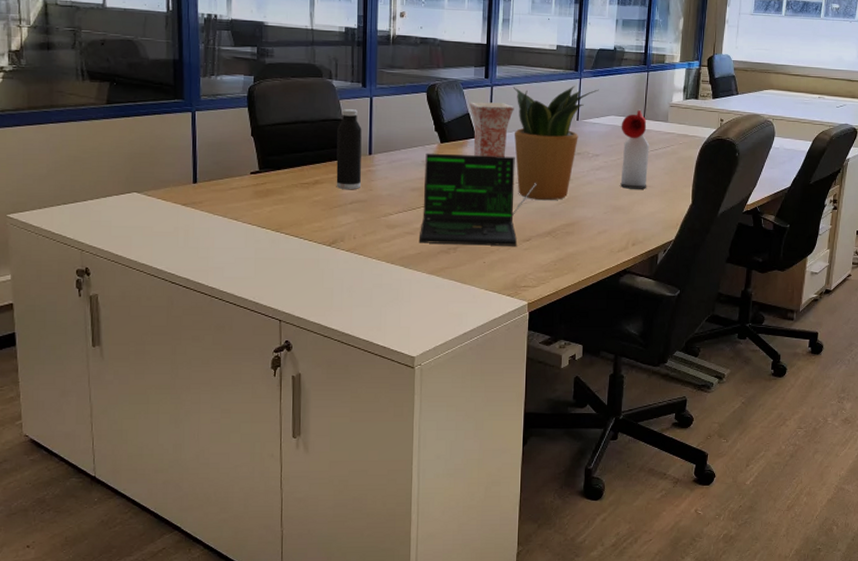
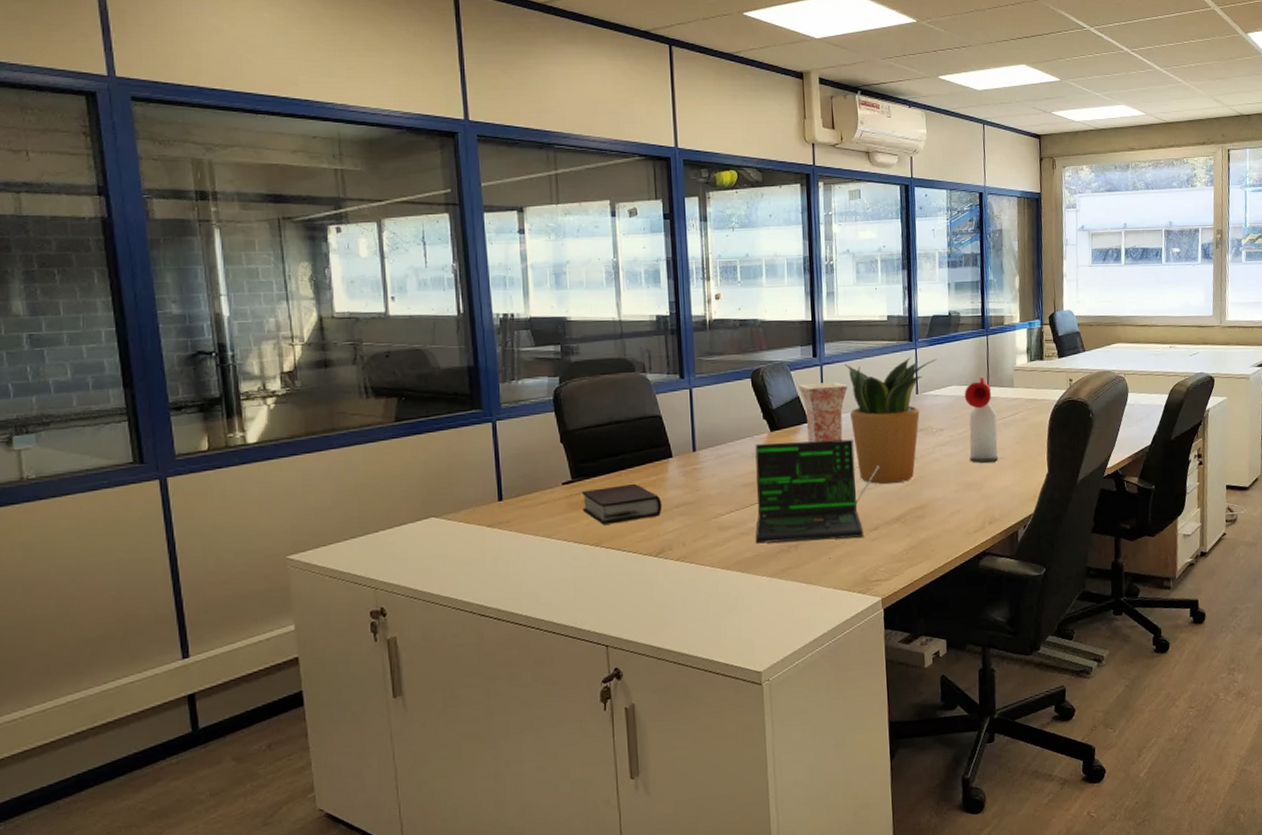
bible: none [266,178,338,213] -> present [581,483,662,525]
water bottle: present [336,109,362,190] -> none [656,403,686,493]

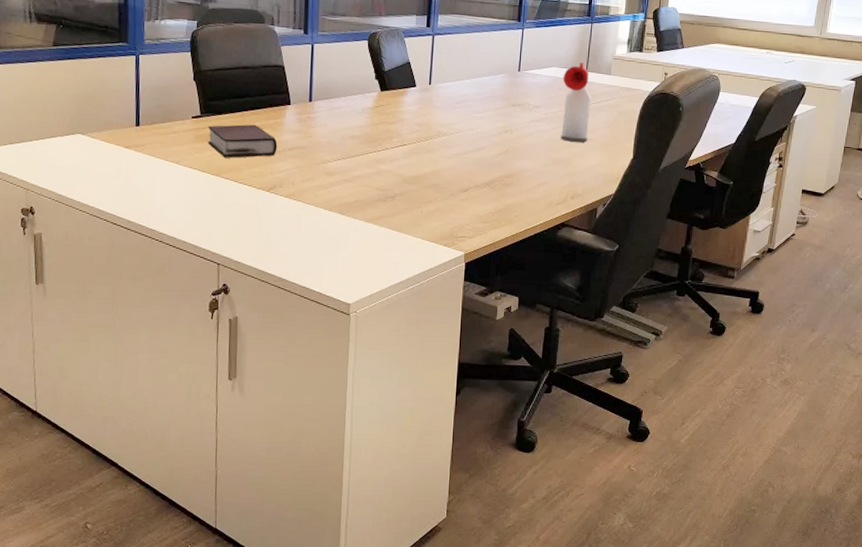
laptop: present [755,439,879,544] -> none [356,101,476,196]
vase: present [799,382,848,443] -> none [410,50,455,107]
potted plant: present [844,357,937,484] -> none [454,36,542,152]

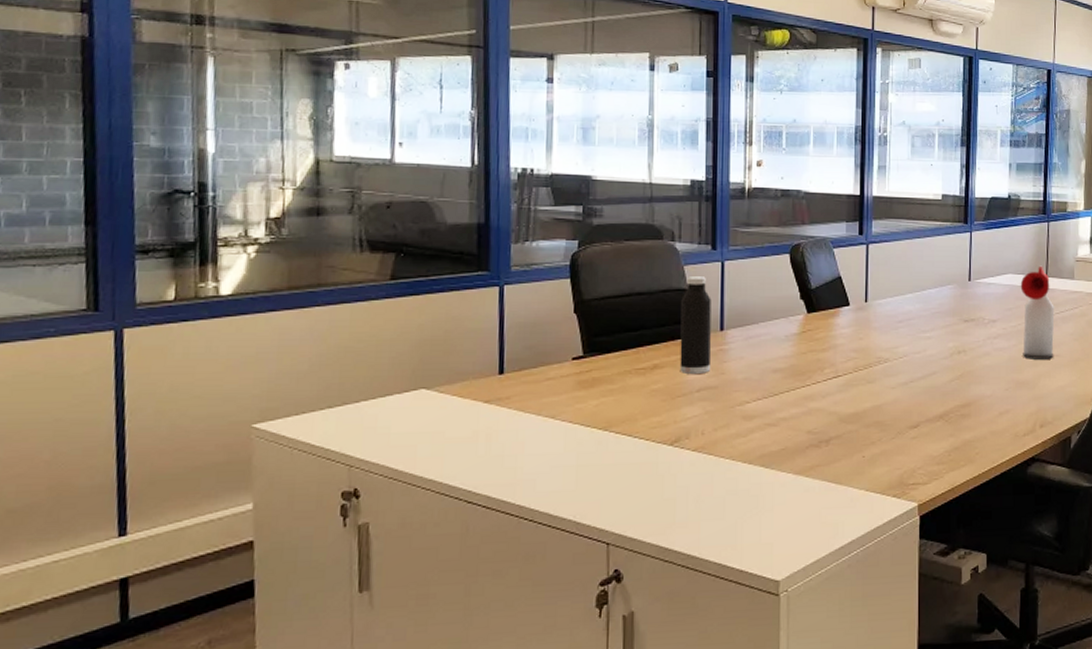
bible: present [207,124,278,158] -> none [592,362,682,407]
water bottle: none [276,55,303,136] -> present [679,276,711,375]

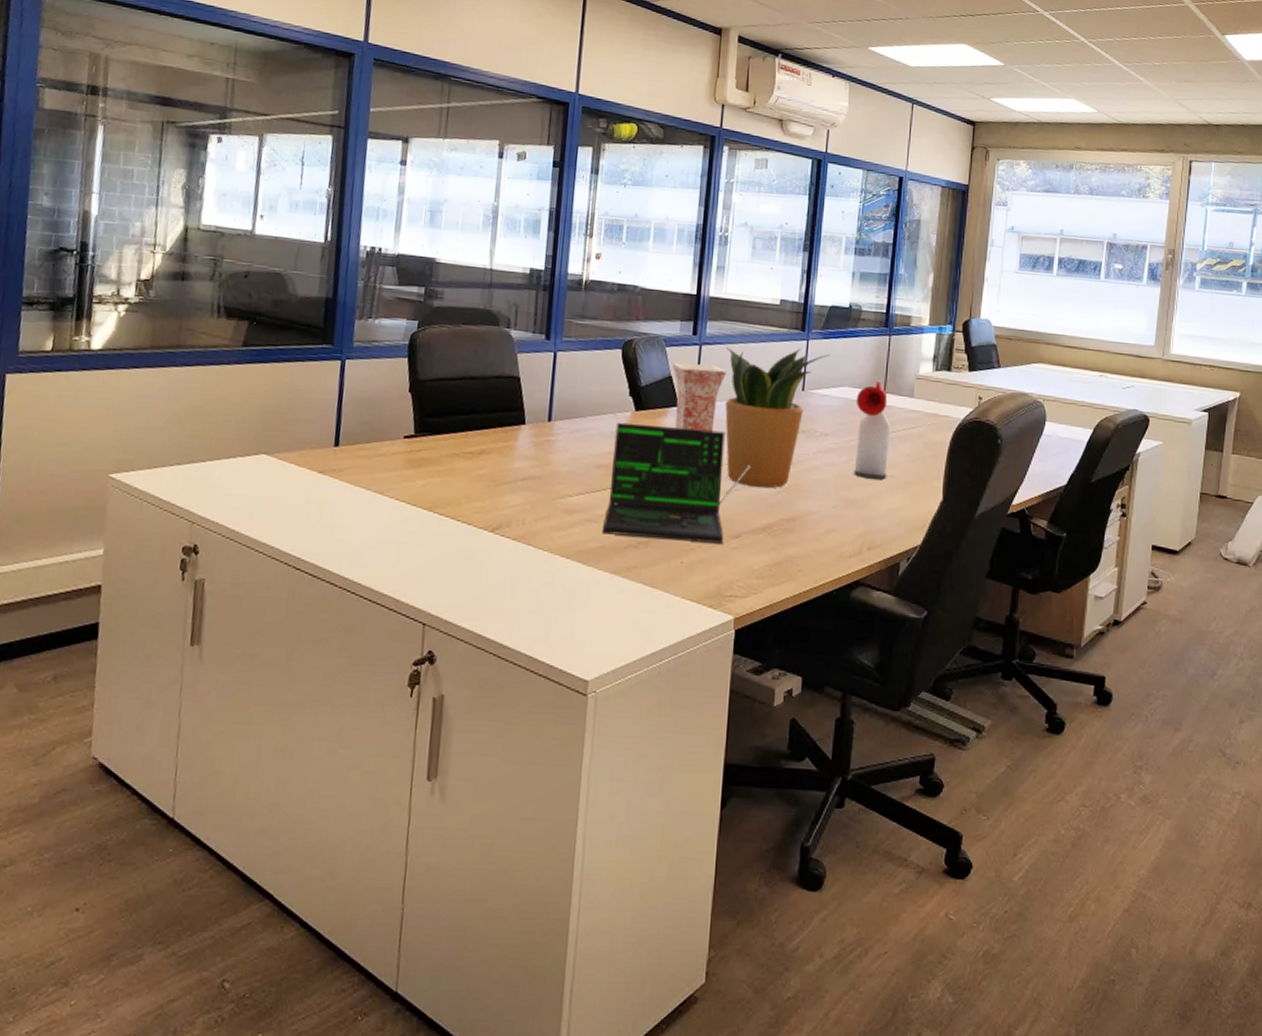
water bottle: present [679,276,711,375] -> none [505,364,542,464]
laptop: none [782,325,924,437] -> present [601,422,751,544]
vase: none [841,263,895,328] -> present [673,362,727,432]
potted plant: none [892,240,993,378] -> present [725,346,830,489]

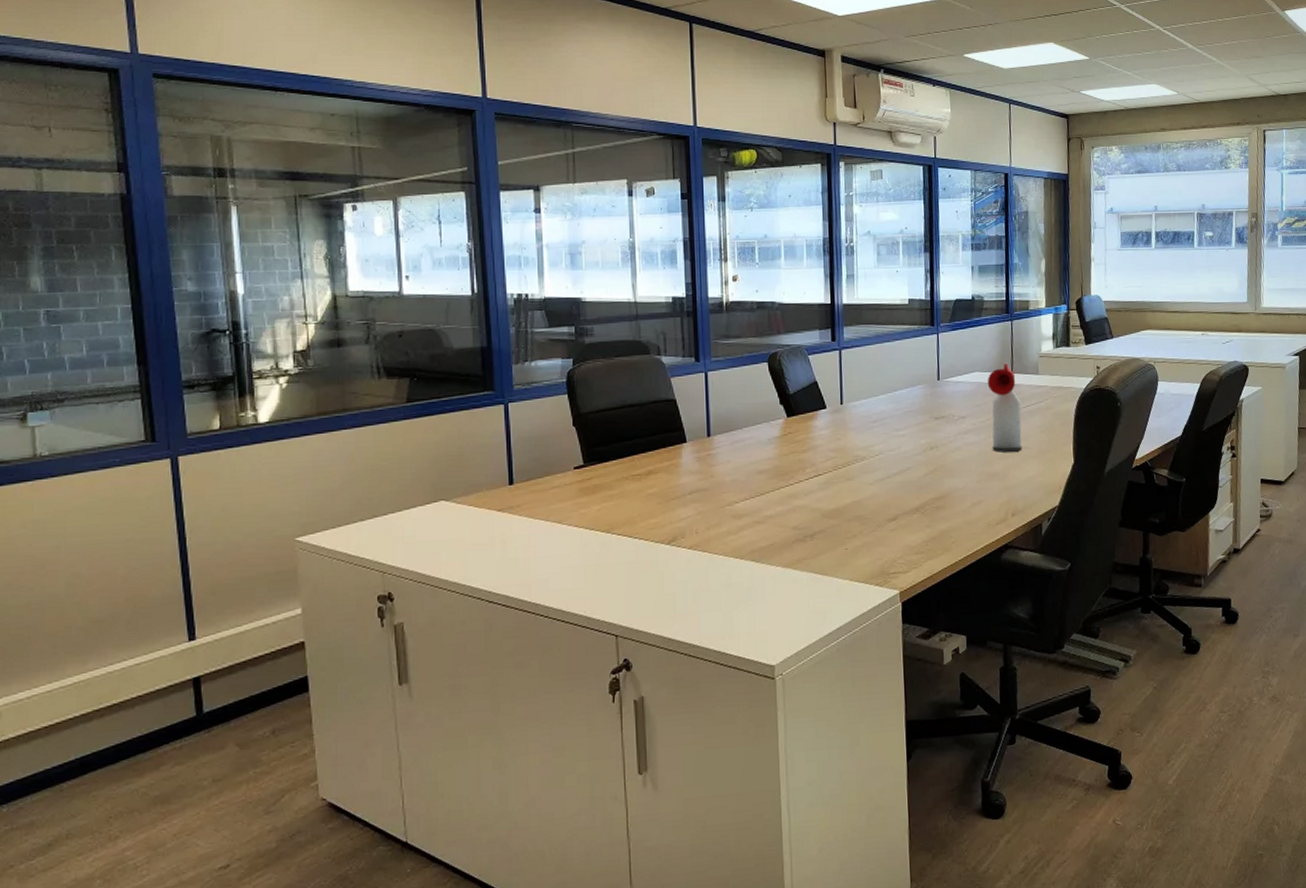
laptop: present [601,422,751,544] -> none [770,426,899,533]
vase: present [673,362,727,432] -> none [817,367,867,429]
potted plant: present [725,346,830,489] -> none [863,342,959,473]

